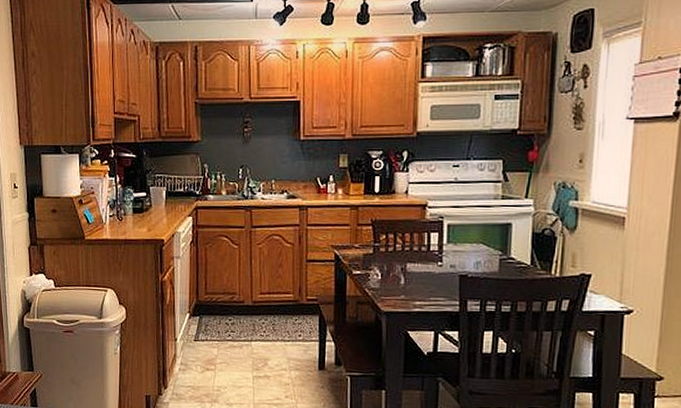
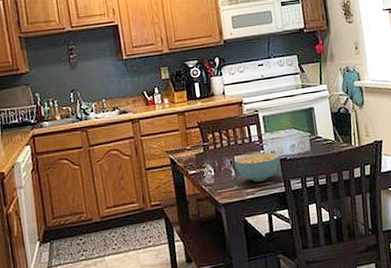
cereal bowl: none [405,263,460,296] -> present [234,152,280,182]

